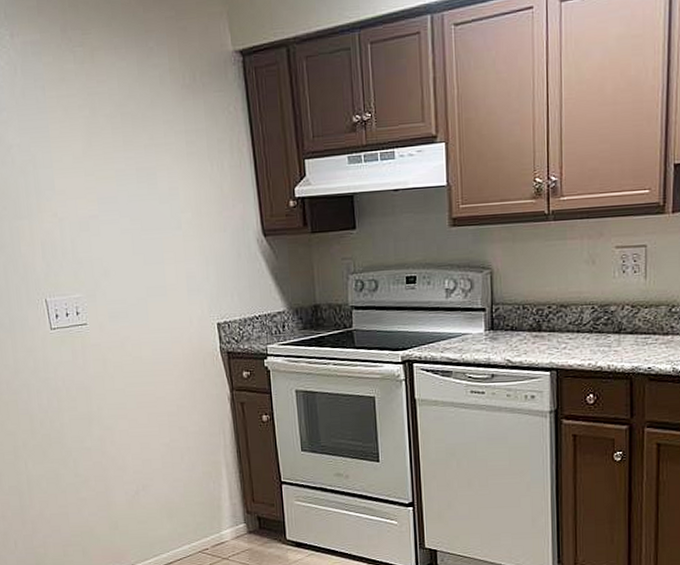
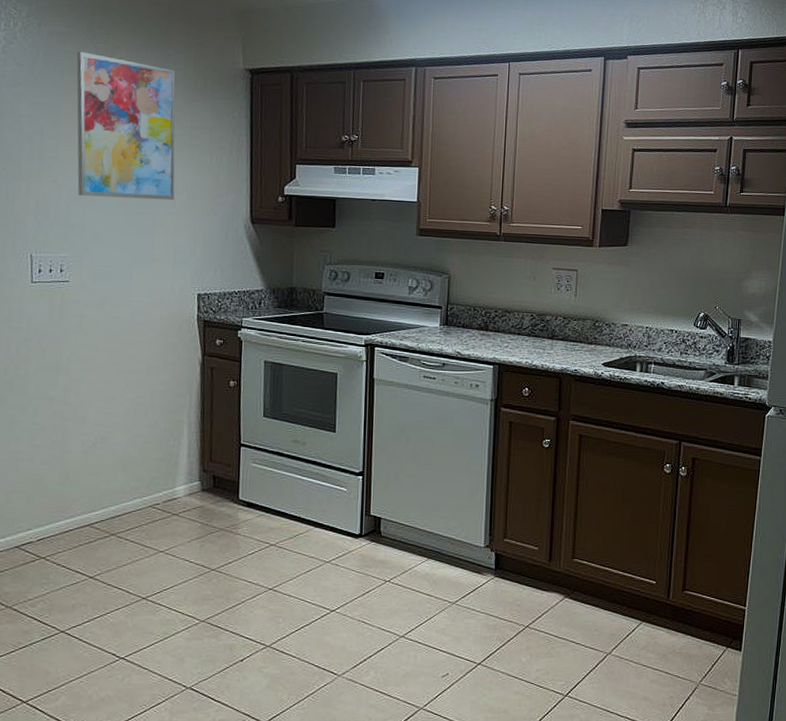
wall art: none [54,60,179,228] -> present [76,52,176,201]

